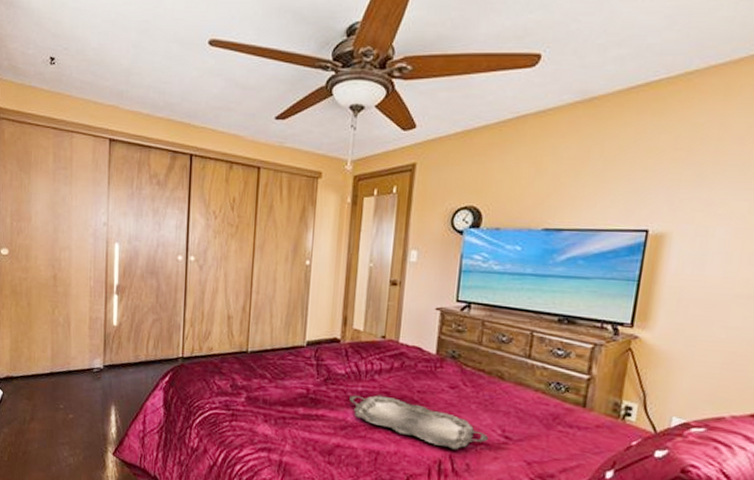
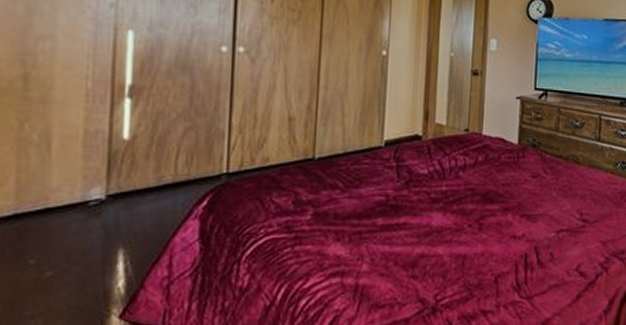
serving tray: present [349,395,489,450] -> none [433,193,569,241]

